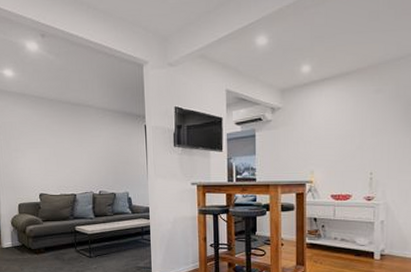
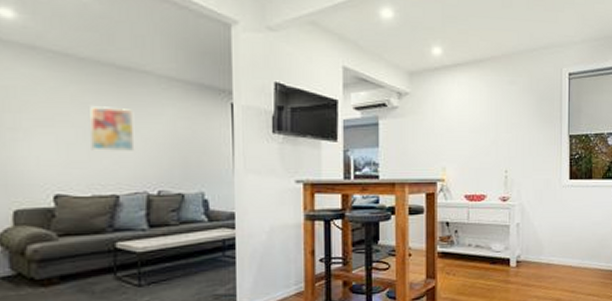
wall art: none [57,131,84,164] -> present [90,105,135,152]

